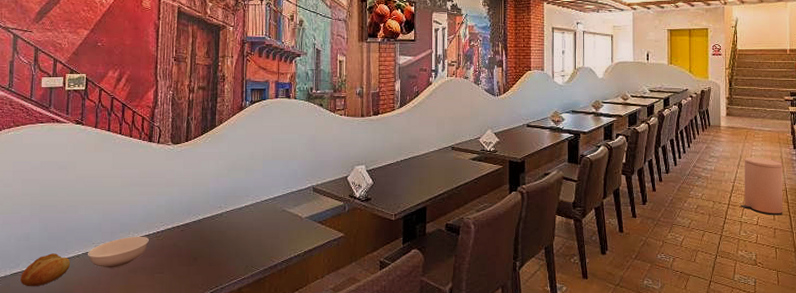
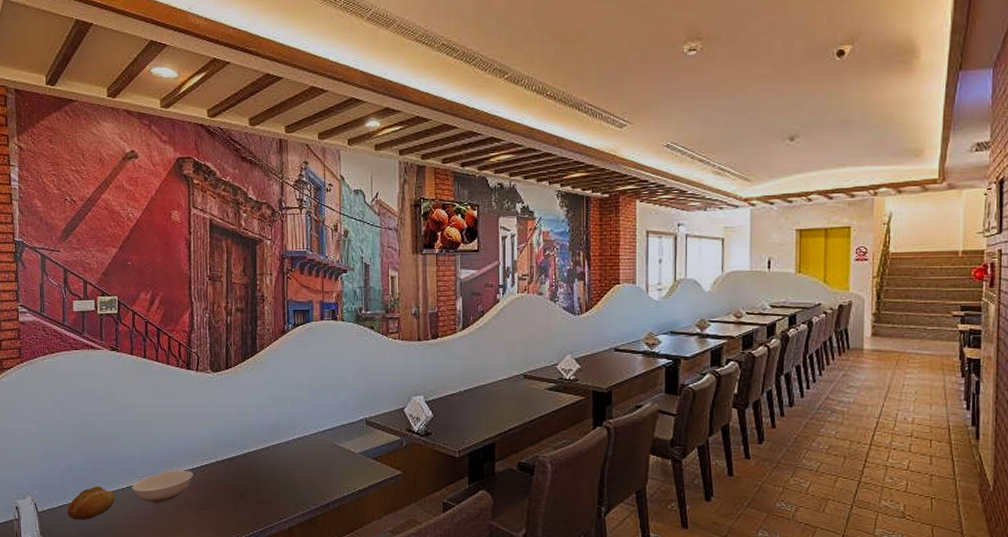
pedal bin: present [740,158,783,216] -> none [886,388,946,459]

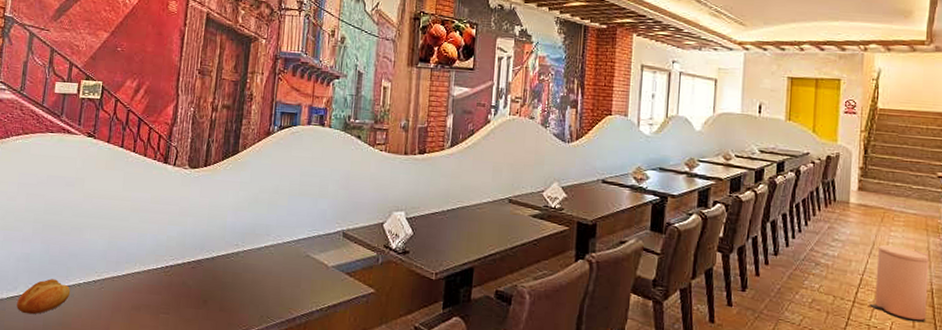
bowl: present [132,470,193,503] -> none [89,268,156,303]
pedal bin: none [886,388,946,459] -> present [869,245,929,323]

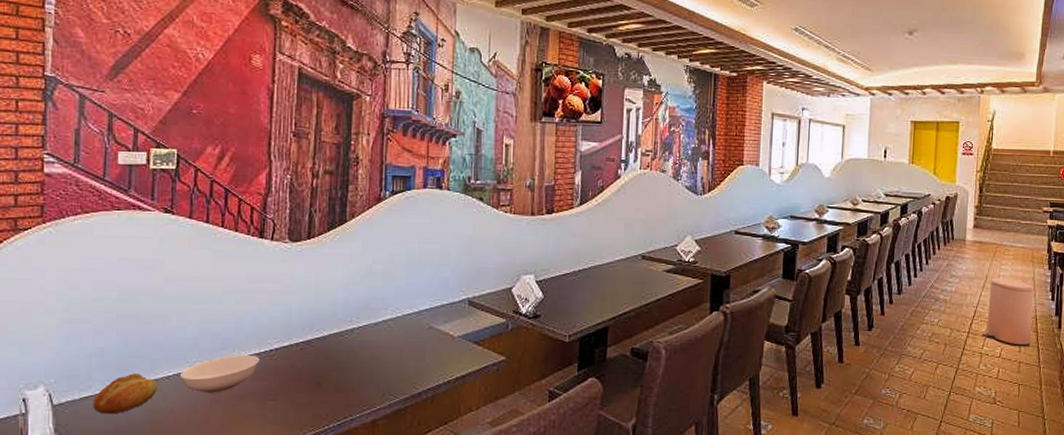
bowl: none [89,268,156,303] -> present [181,354,259,393]

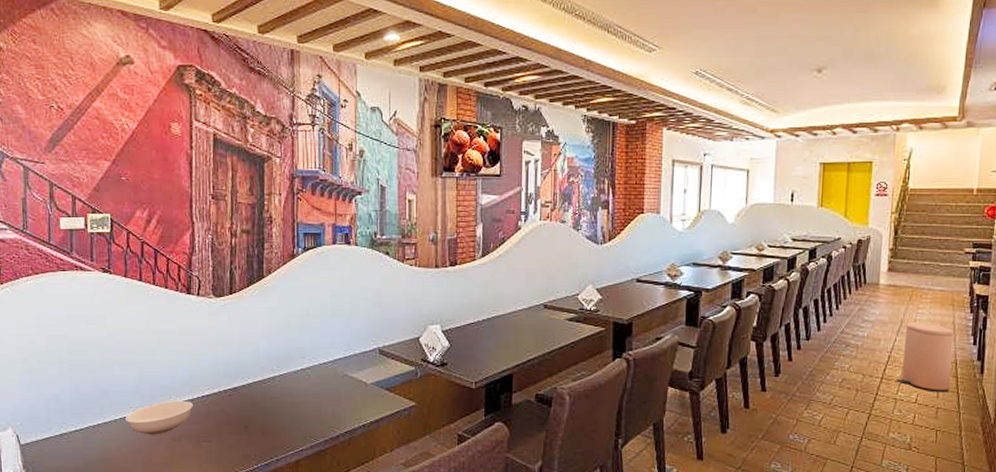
bread roll: present [93,373,158,415] -> none [53,417,108,453]

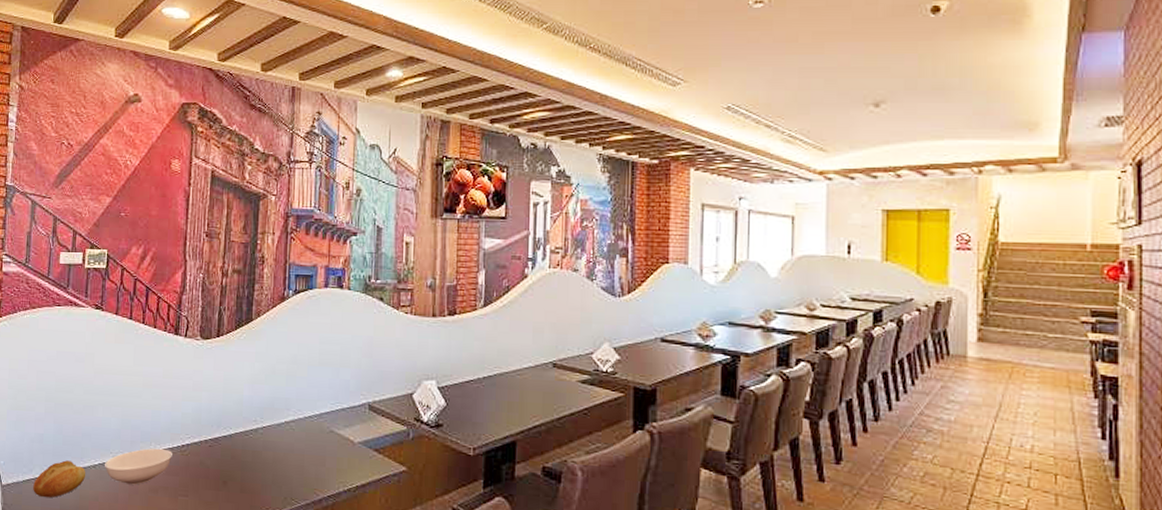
bread roll: none [53,417,108,453] -> present [33,460,86,498]
pedal bin: present [896,323,955,393] -> none [997,406,1074,499]

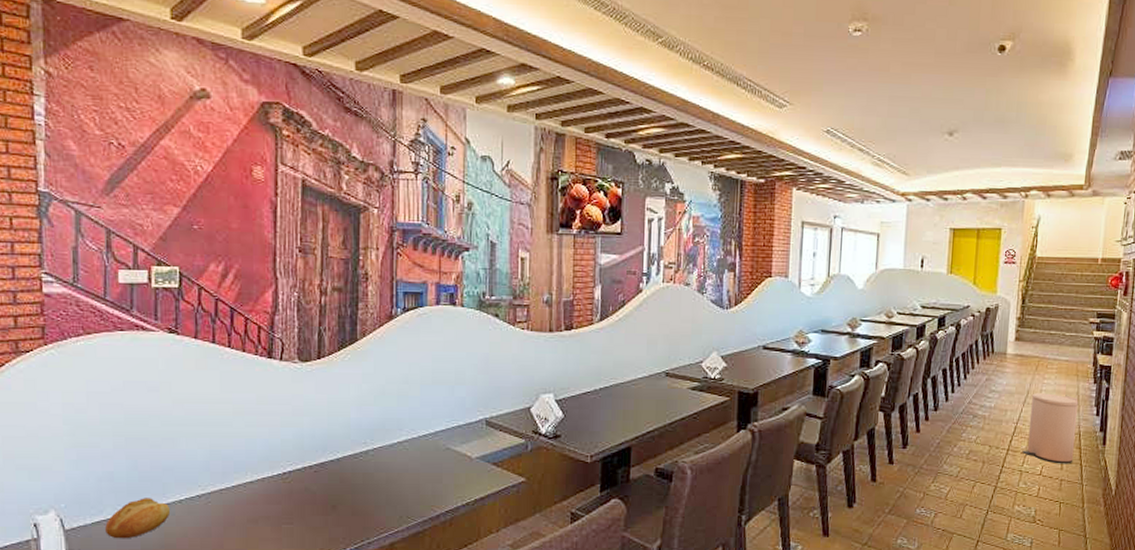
bowl: present [105,448,172,485] -> none [193,477,272,517]
pedal bin: none [997,406,1074,499] -> present [1022,393,1079,464]

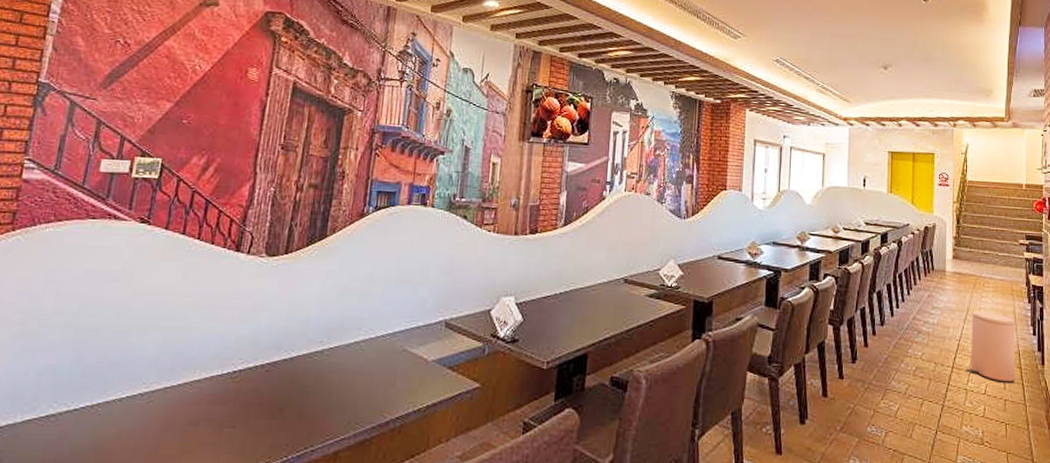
bread roll: present [105,498,171,539] -> none [34,394,109,440]

